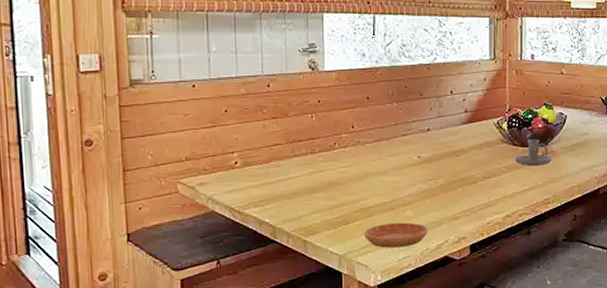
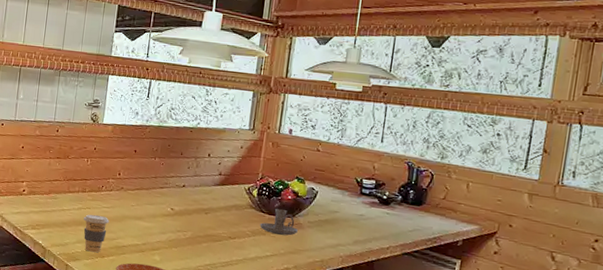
coffee cup: none [317,177,349,221] -> present [83,214,109,253]

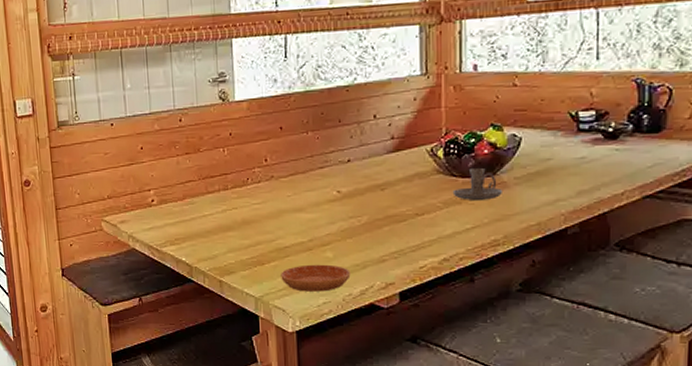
coffee cup: present [83,214,109,253] -> none [231,214,263,261]

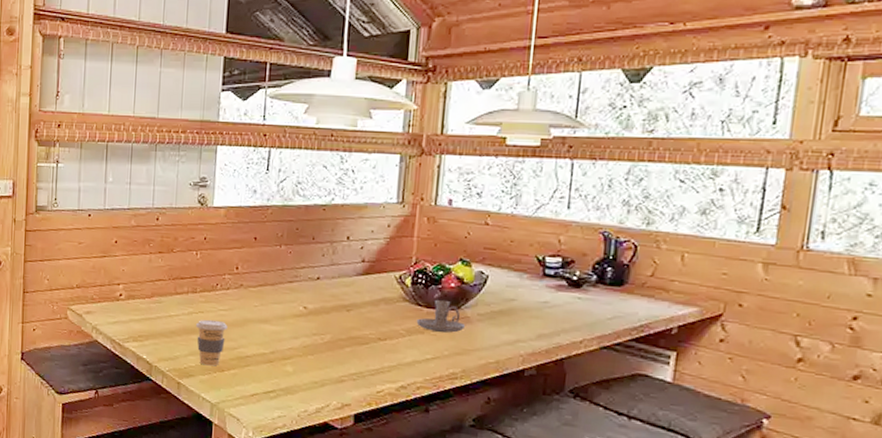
coffee cup: none [231,214,263,261] -> present [196,319,228,366]
saucer: present [281,264,351,292] -> none [239,376,308,406]

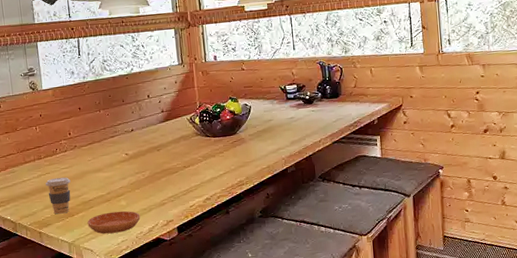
saucer: none [239,376,308,406] -> present [87,211,141,234]
candle holder: present [416,299,465,333] -> none [208,129,242,154]

